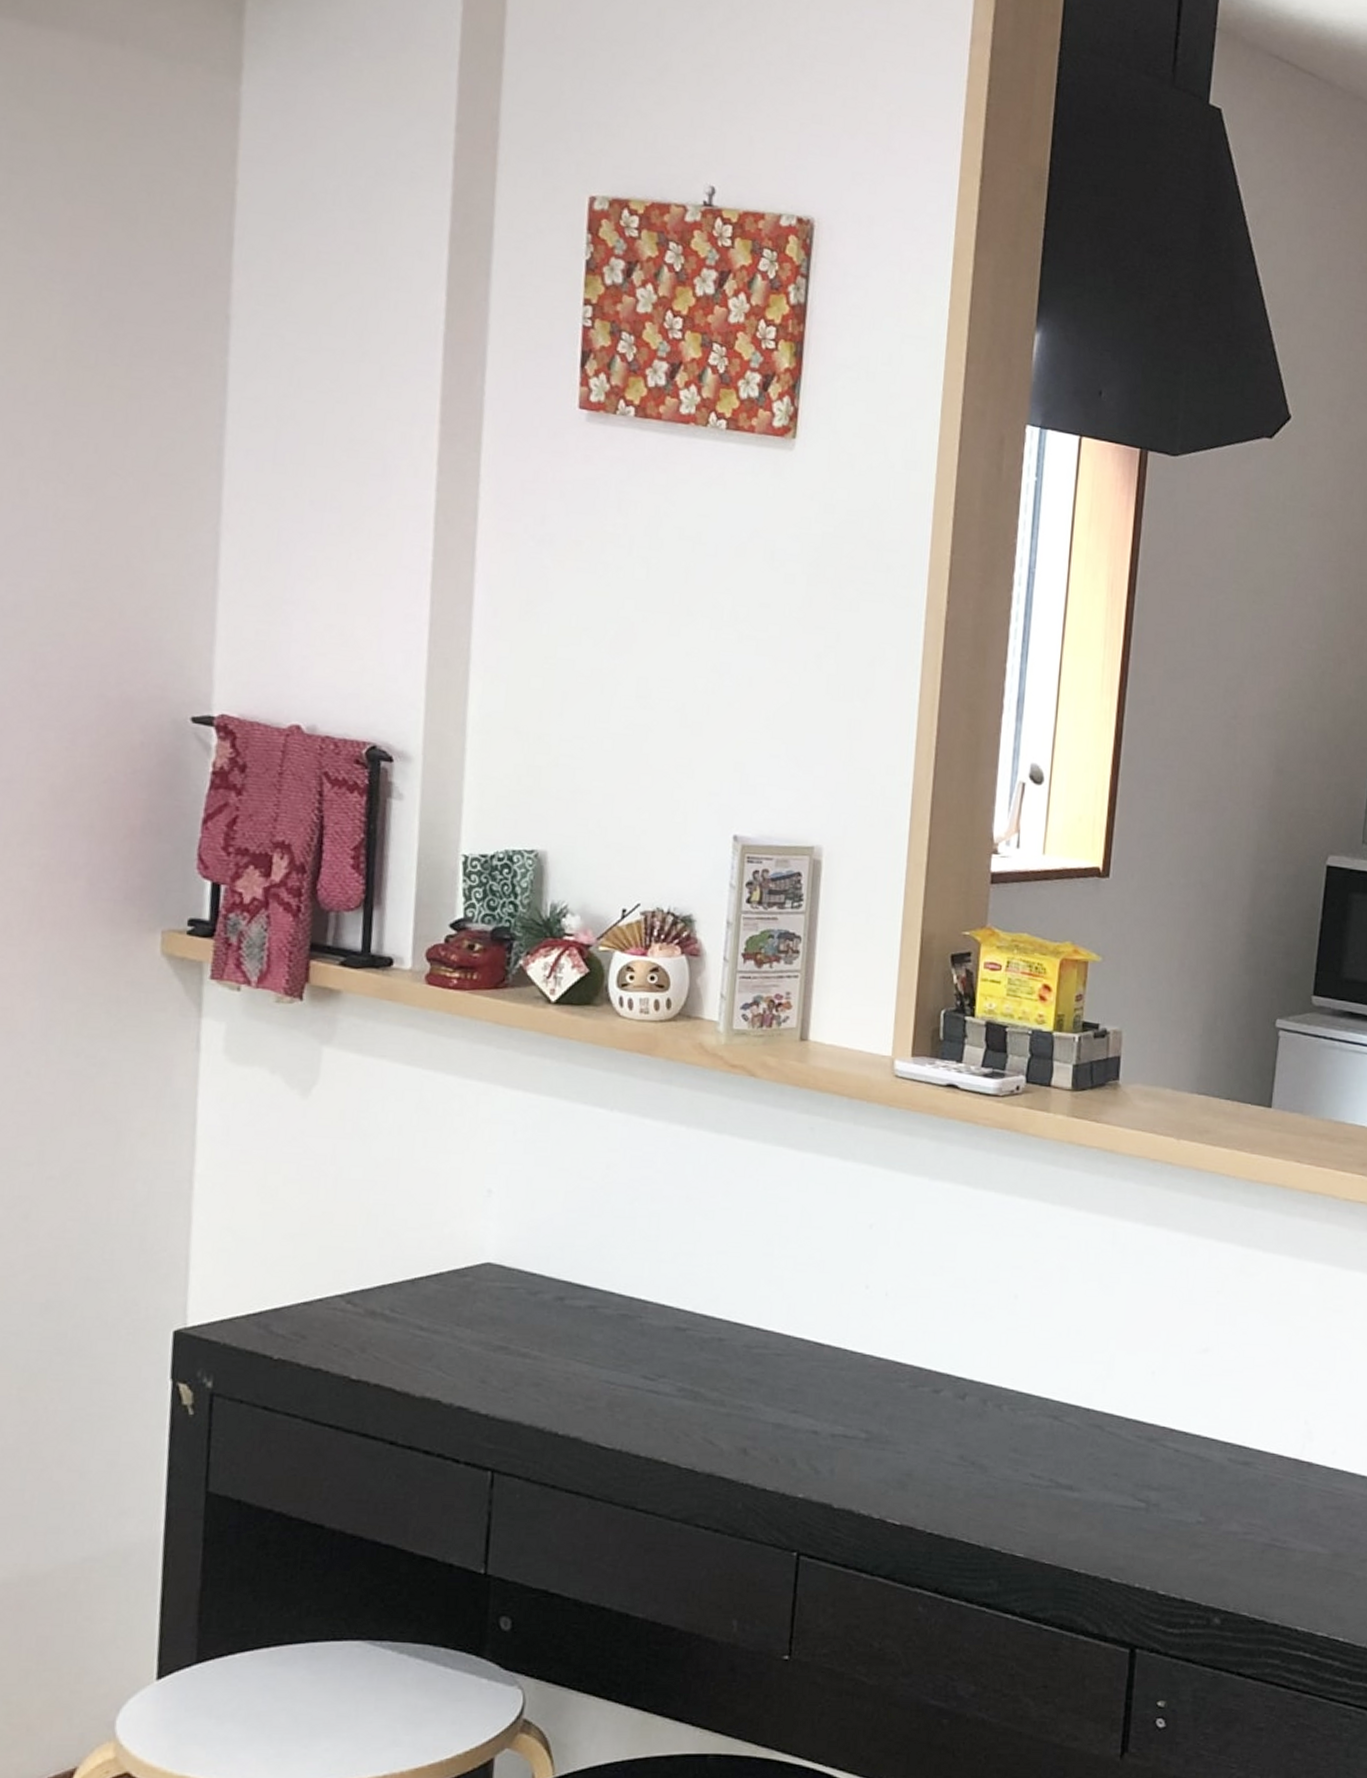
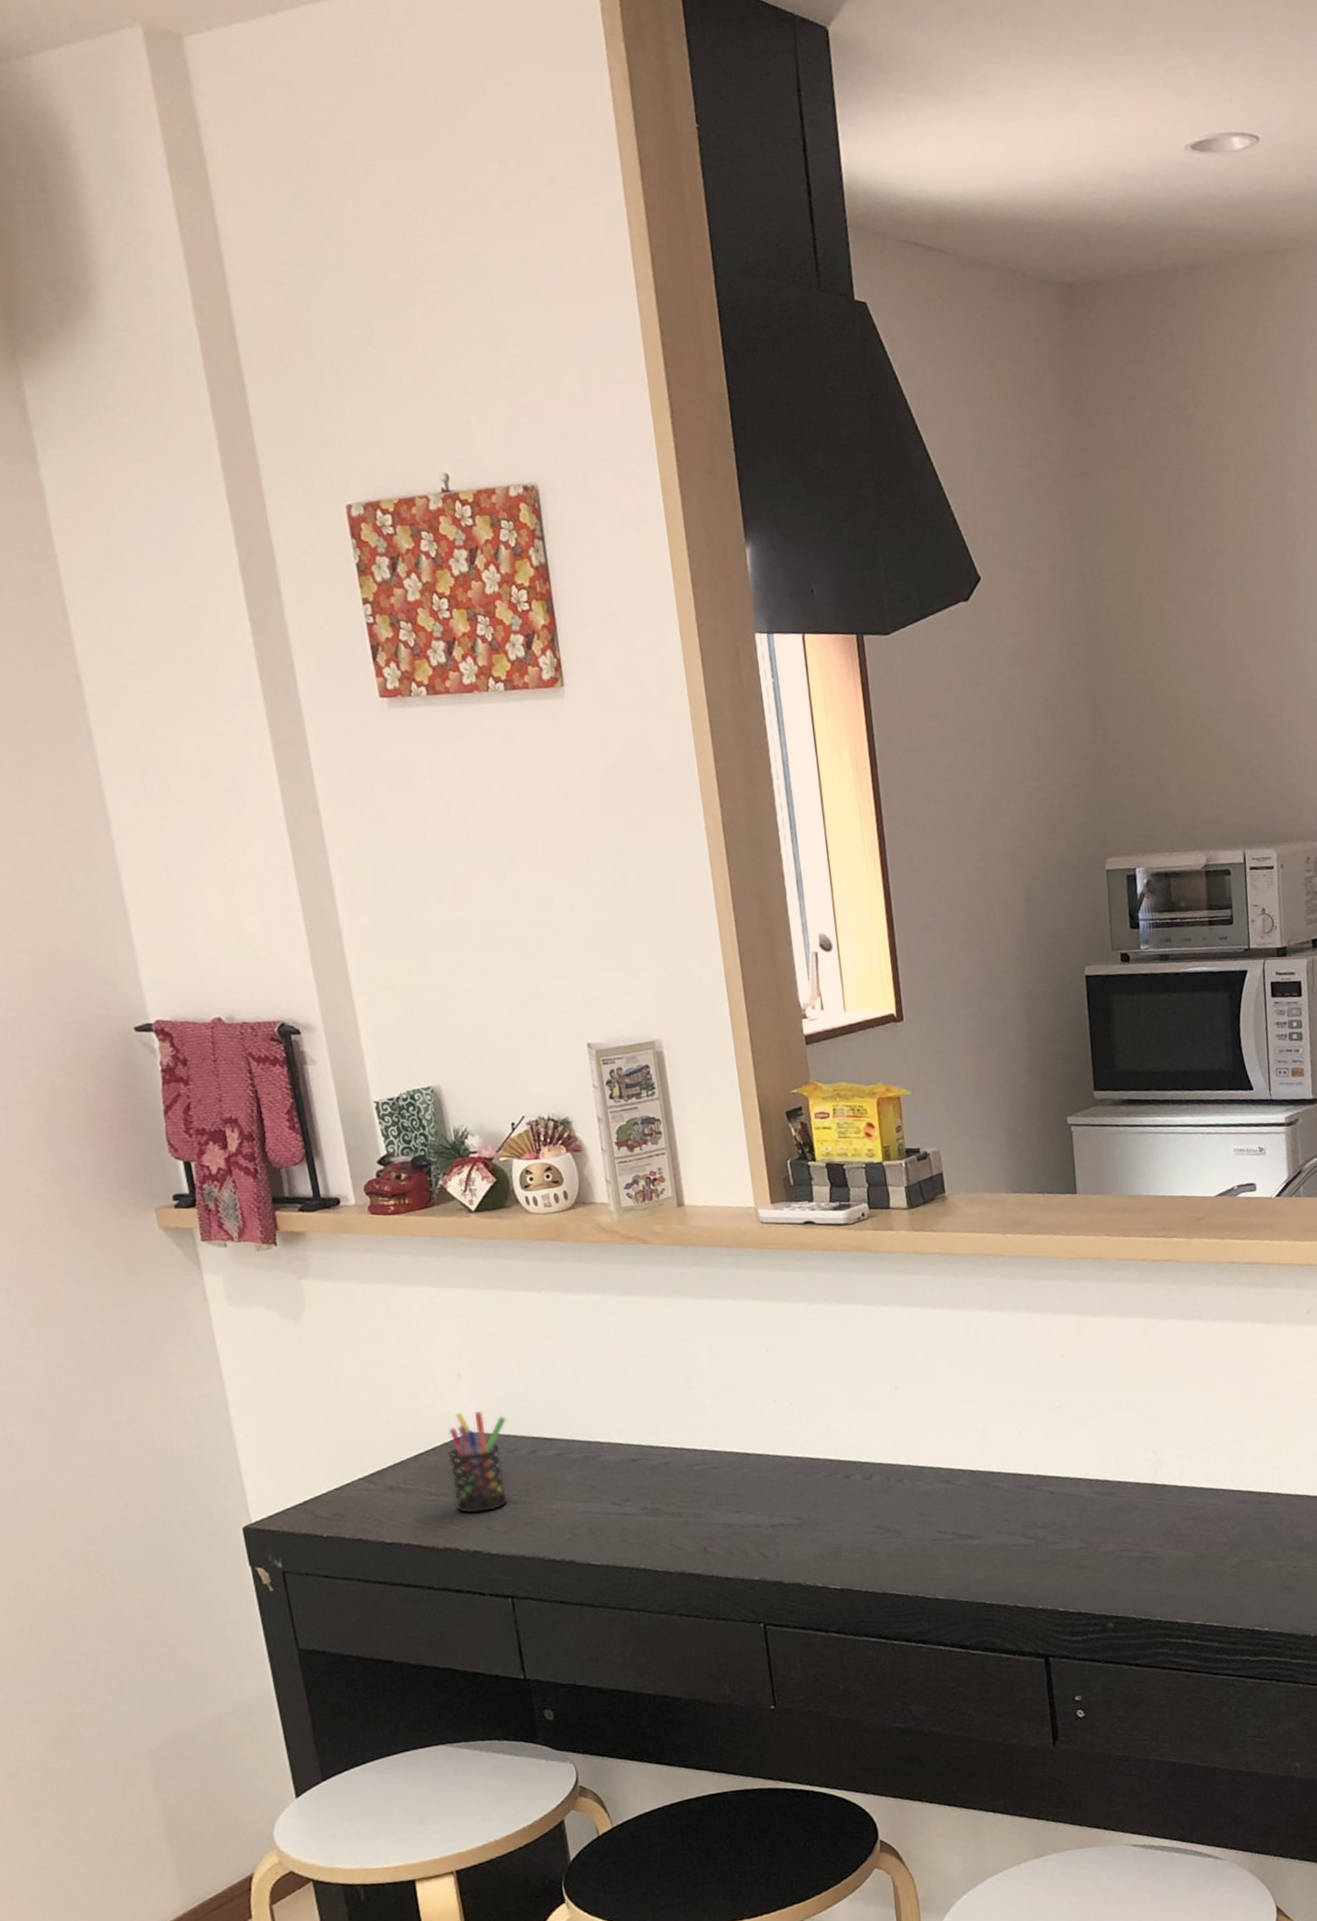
pen holder: none [449,1235,537,1361] -> present [447,1410,509,1514]

